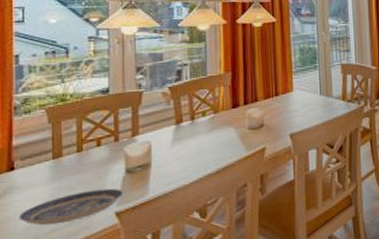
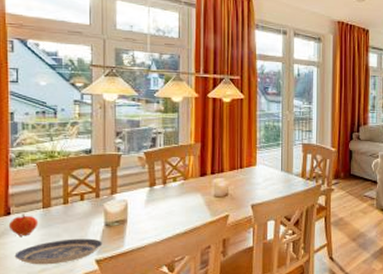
fruit: none [11,167,48,194] -> present [8,214,39,236]

